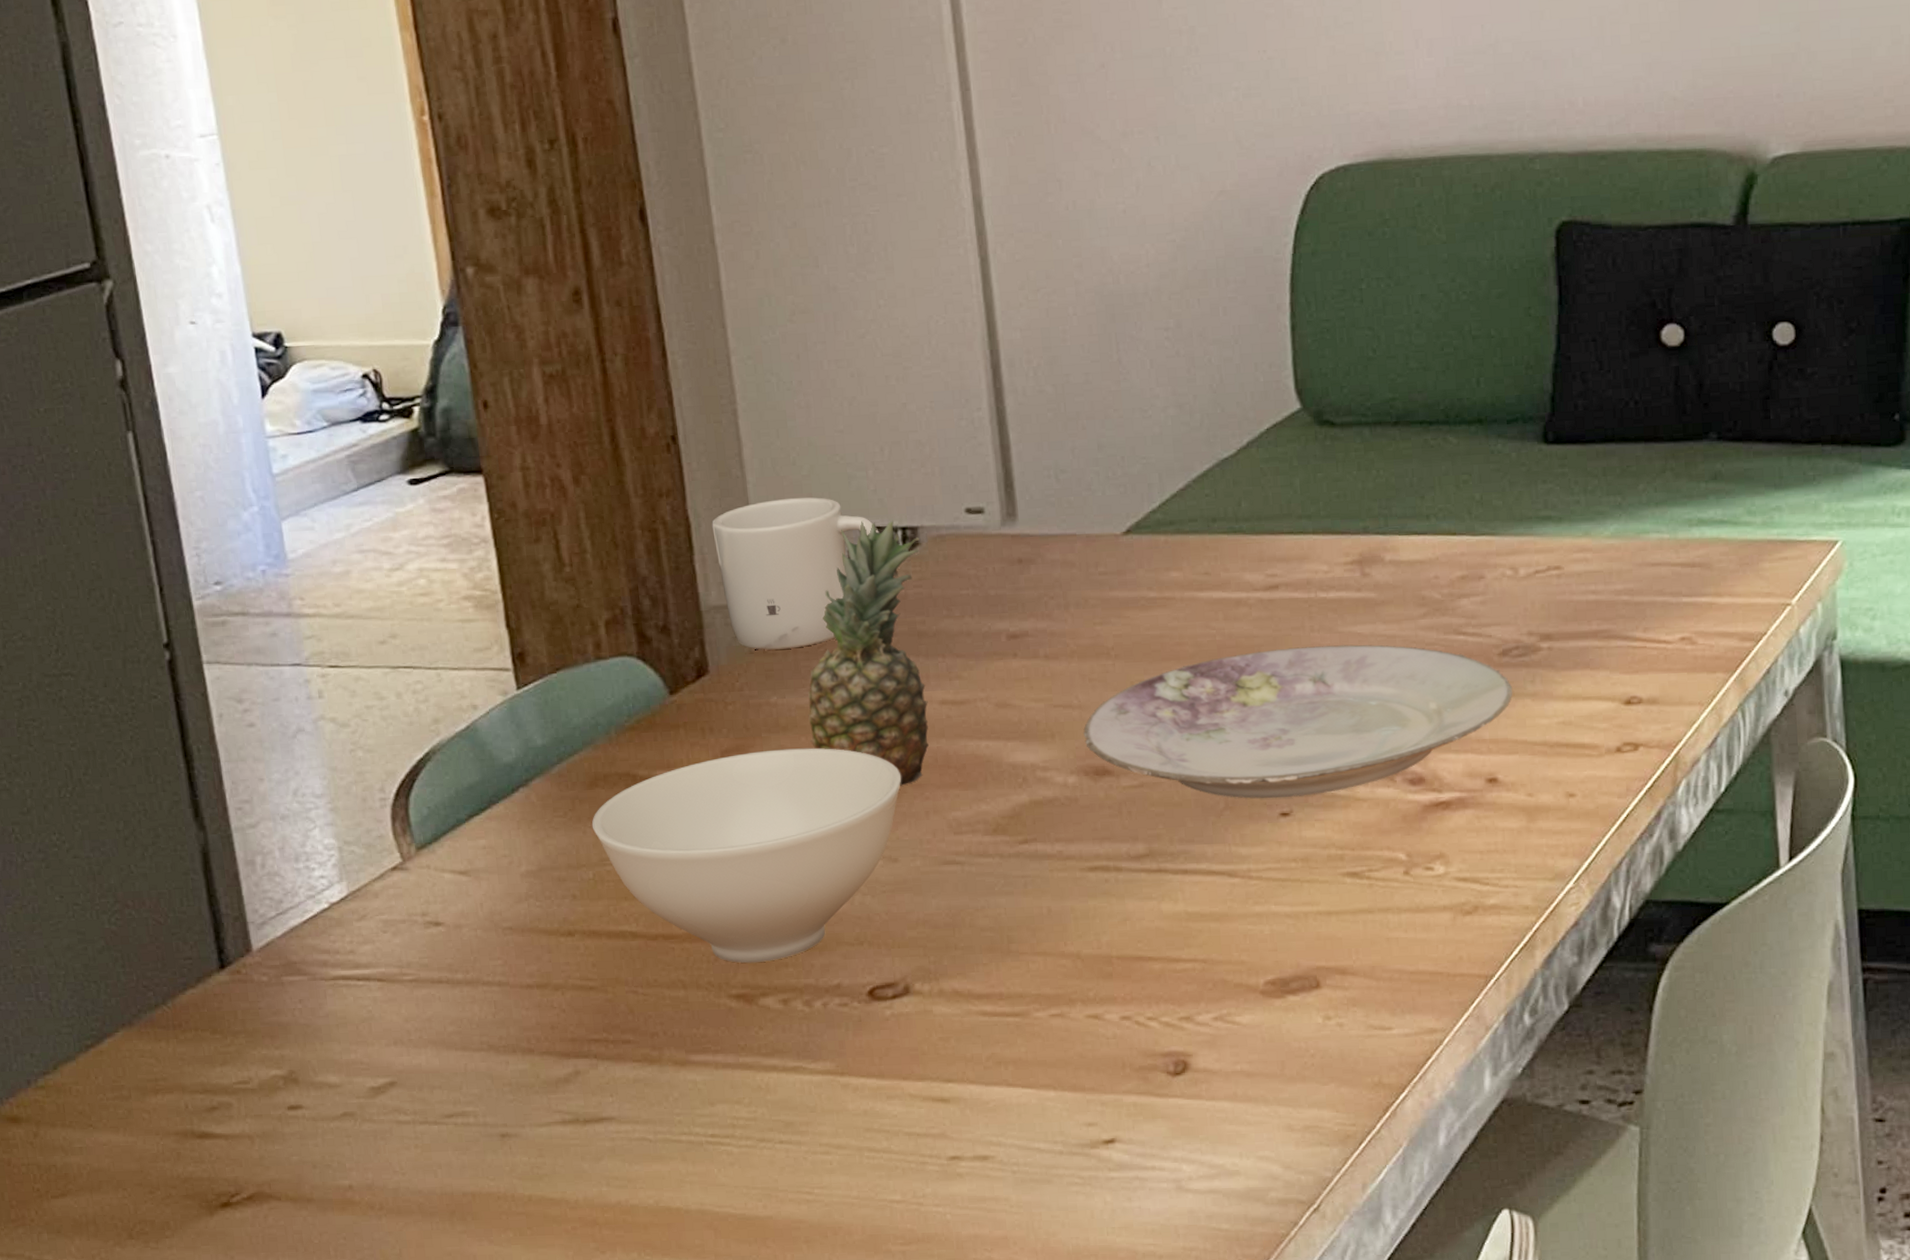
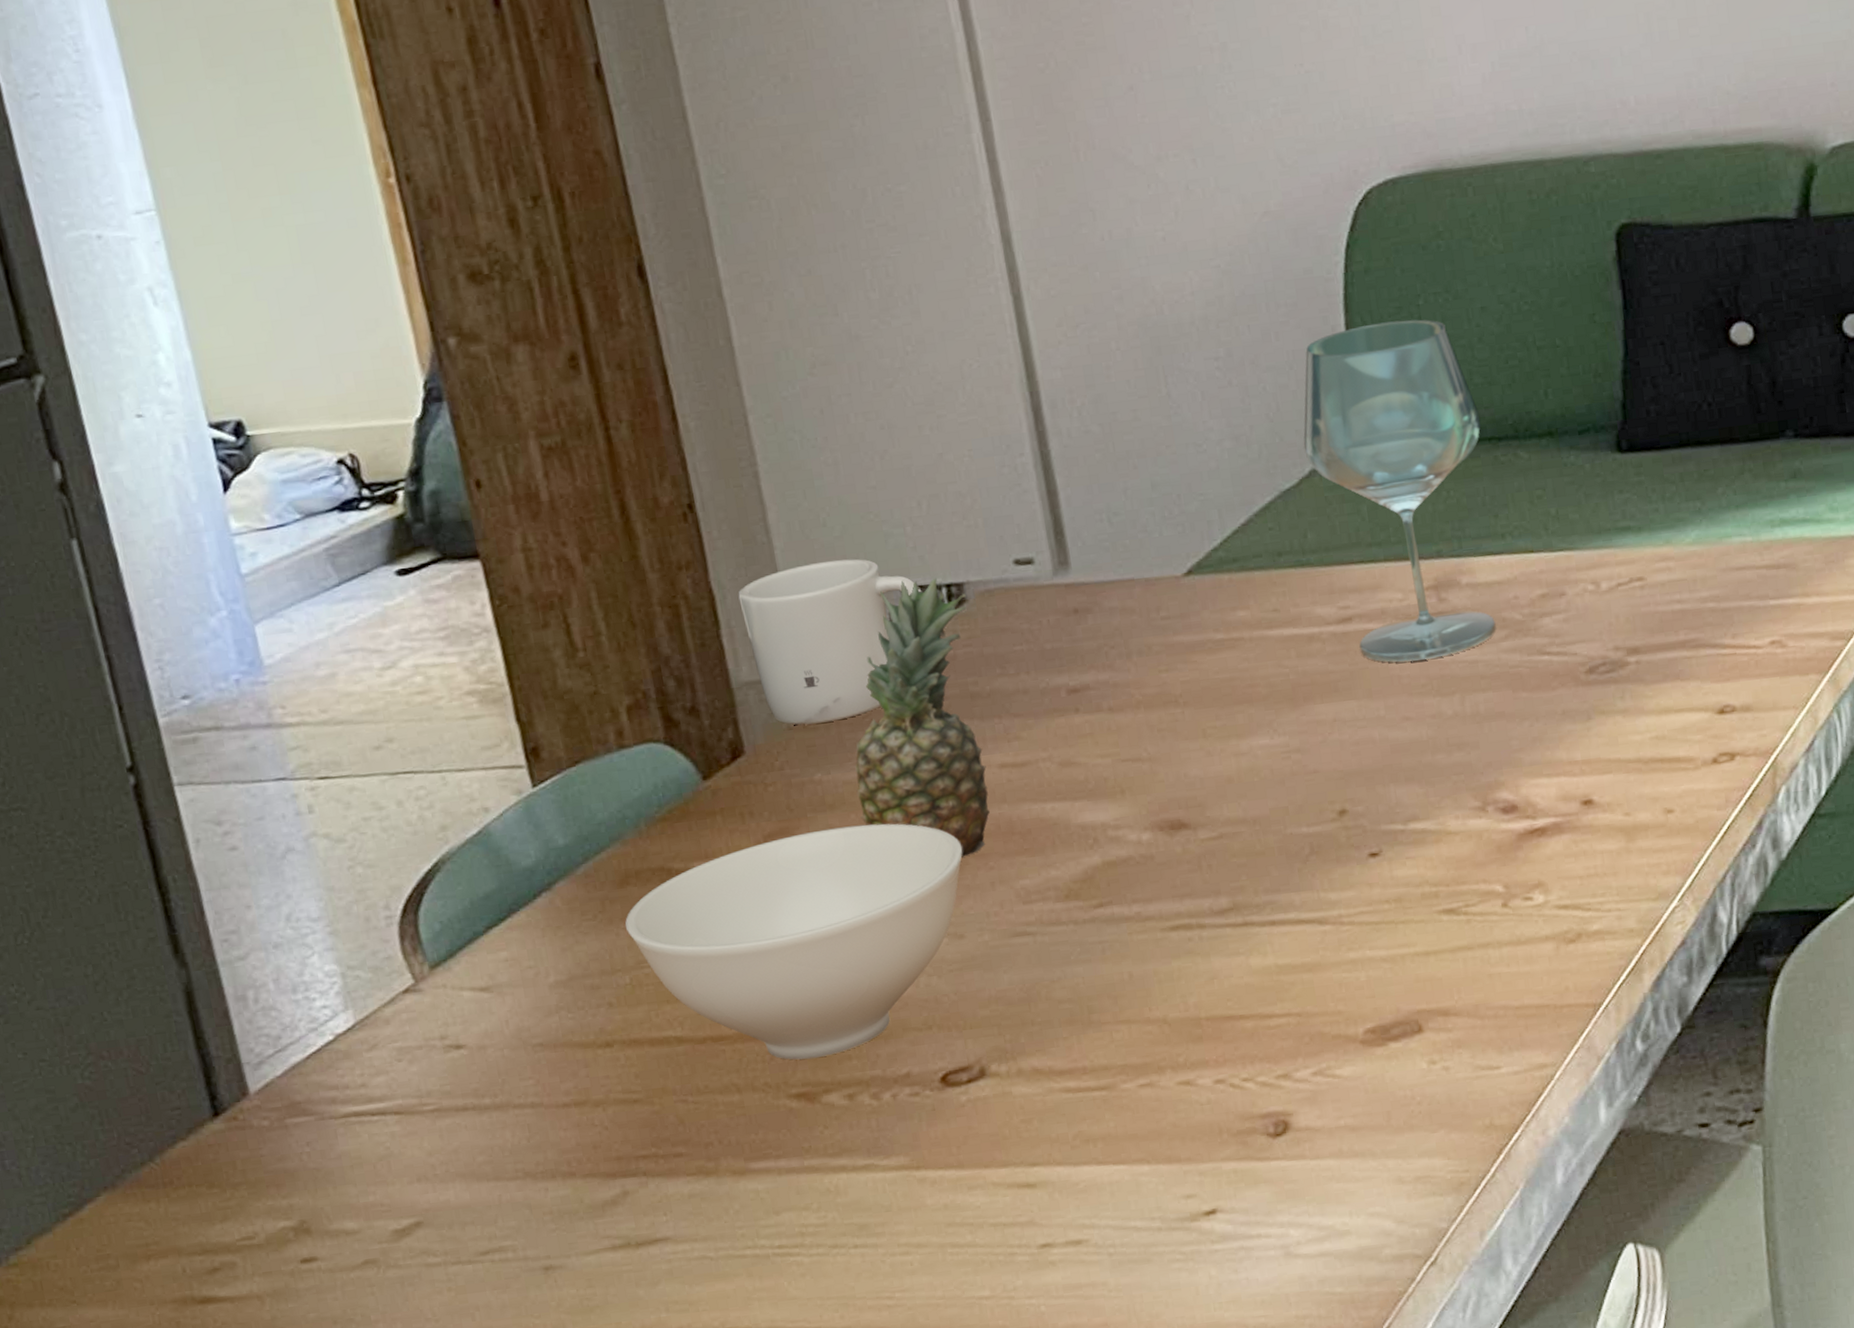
plate: present [1083,644,1513,799] -> none [1154,671,1603,842]
wine glass: none [1243,302,1416,632] -> present [1303,319,1496,663]

